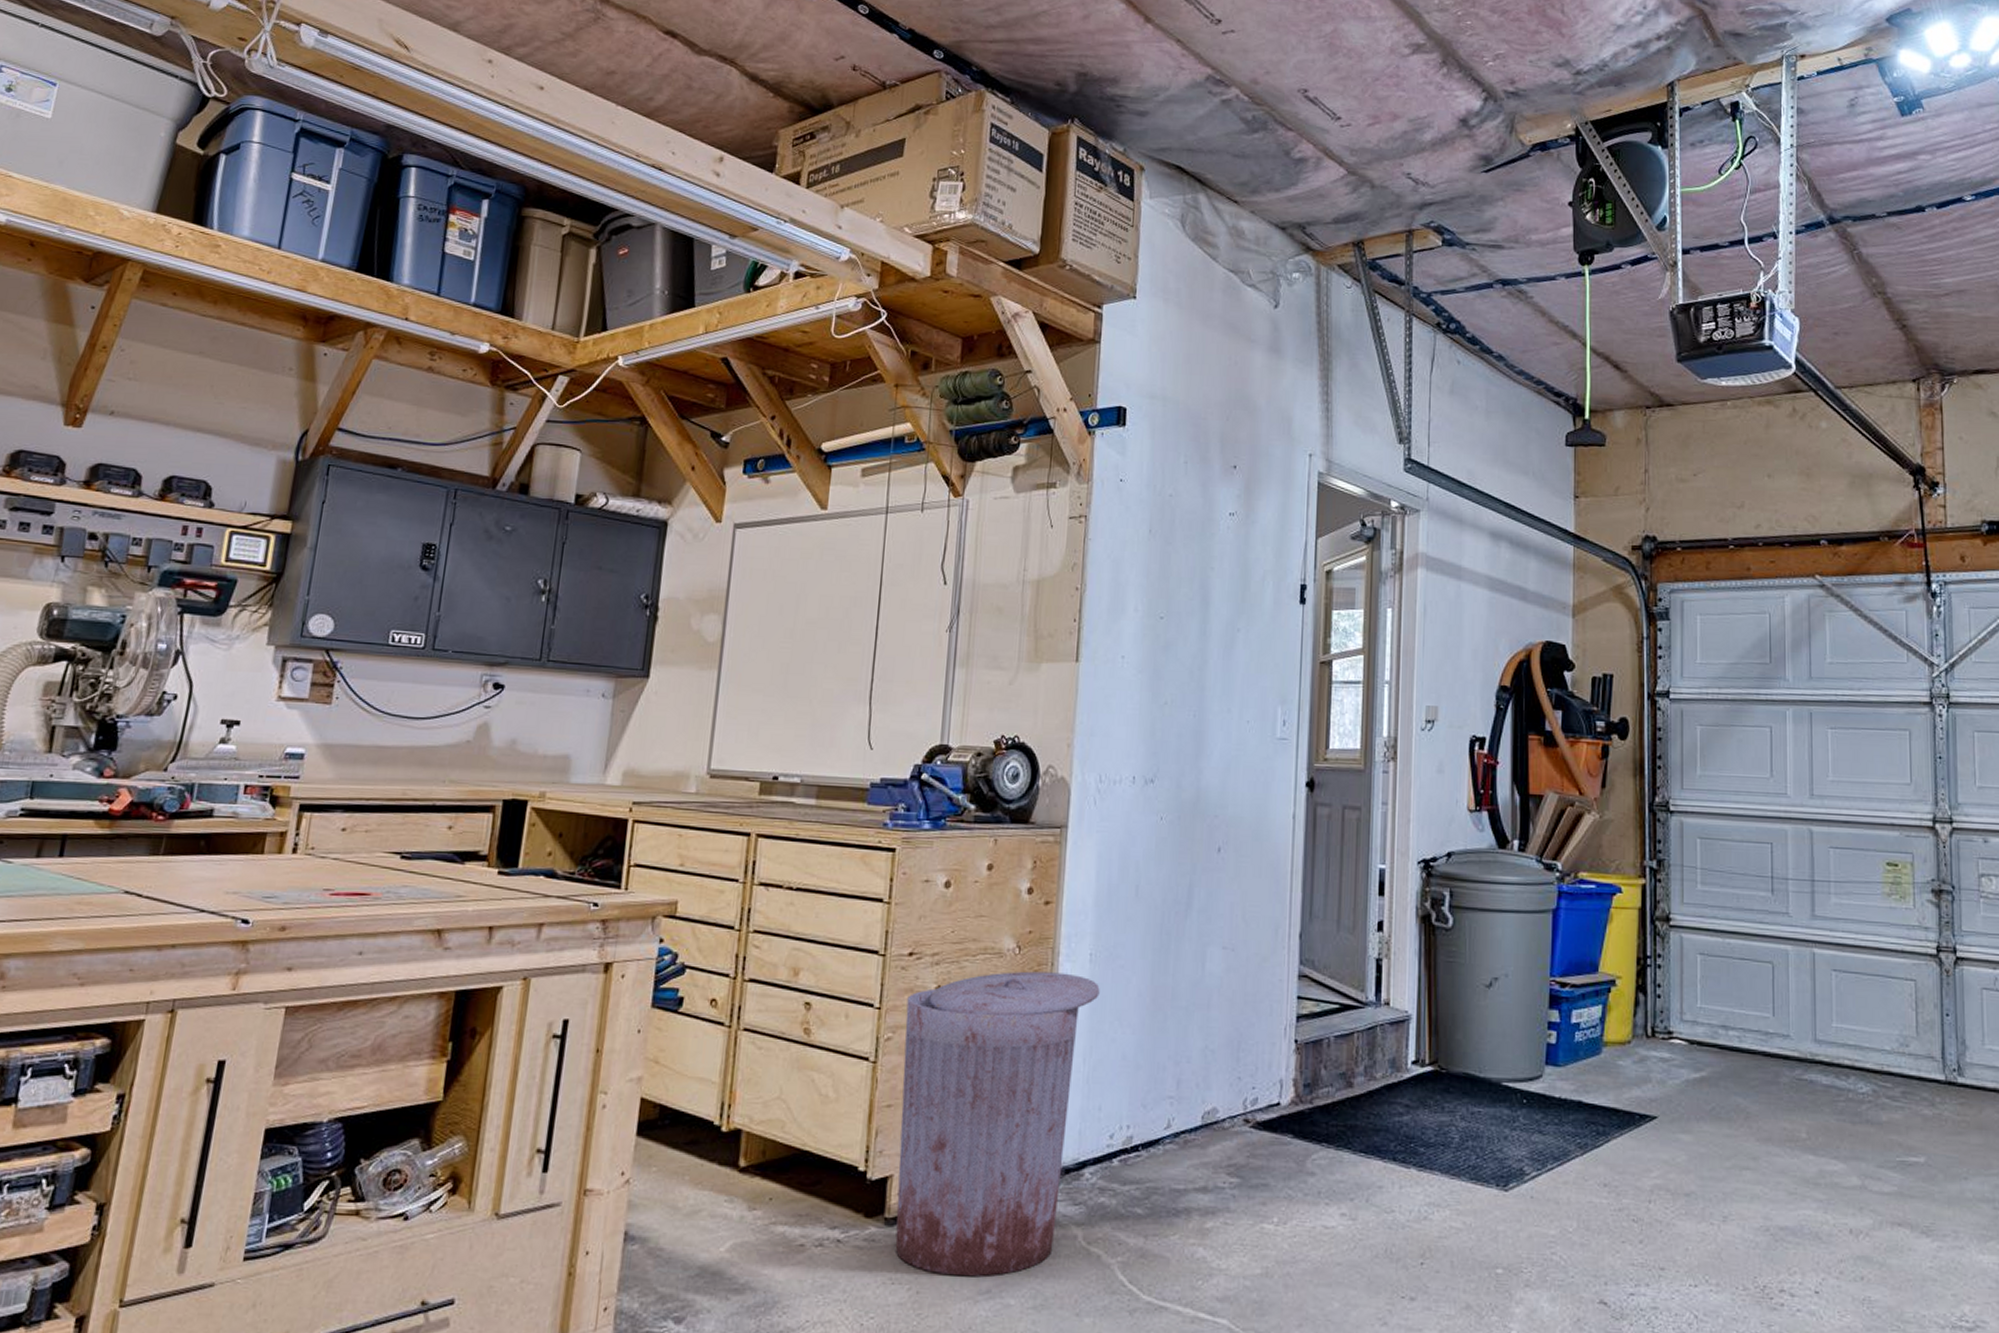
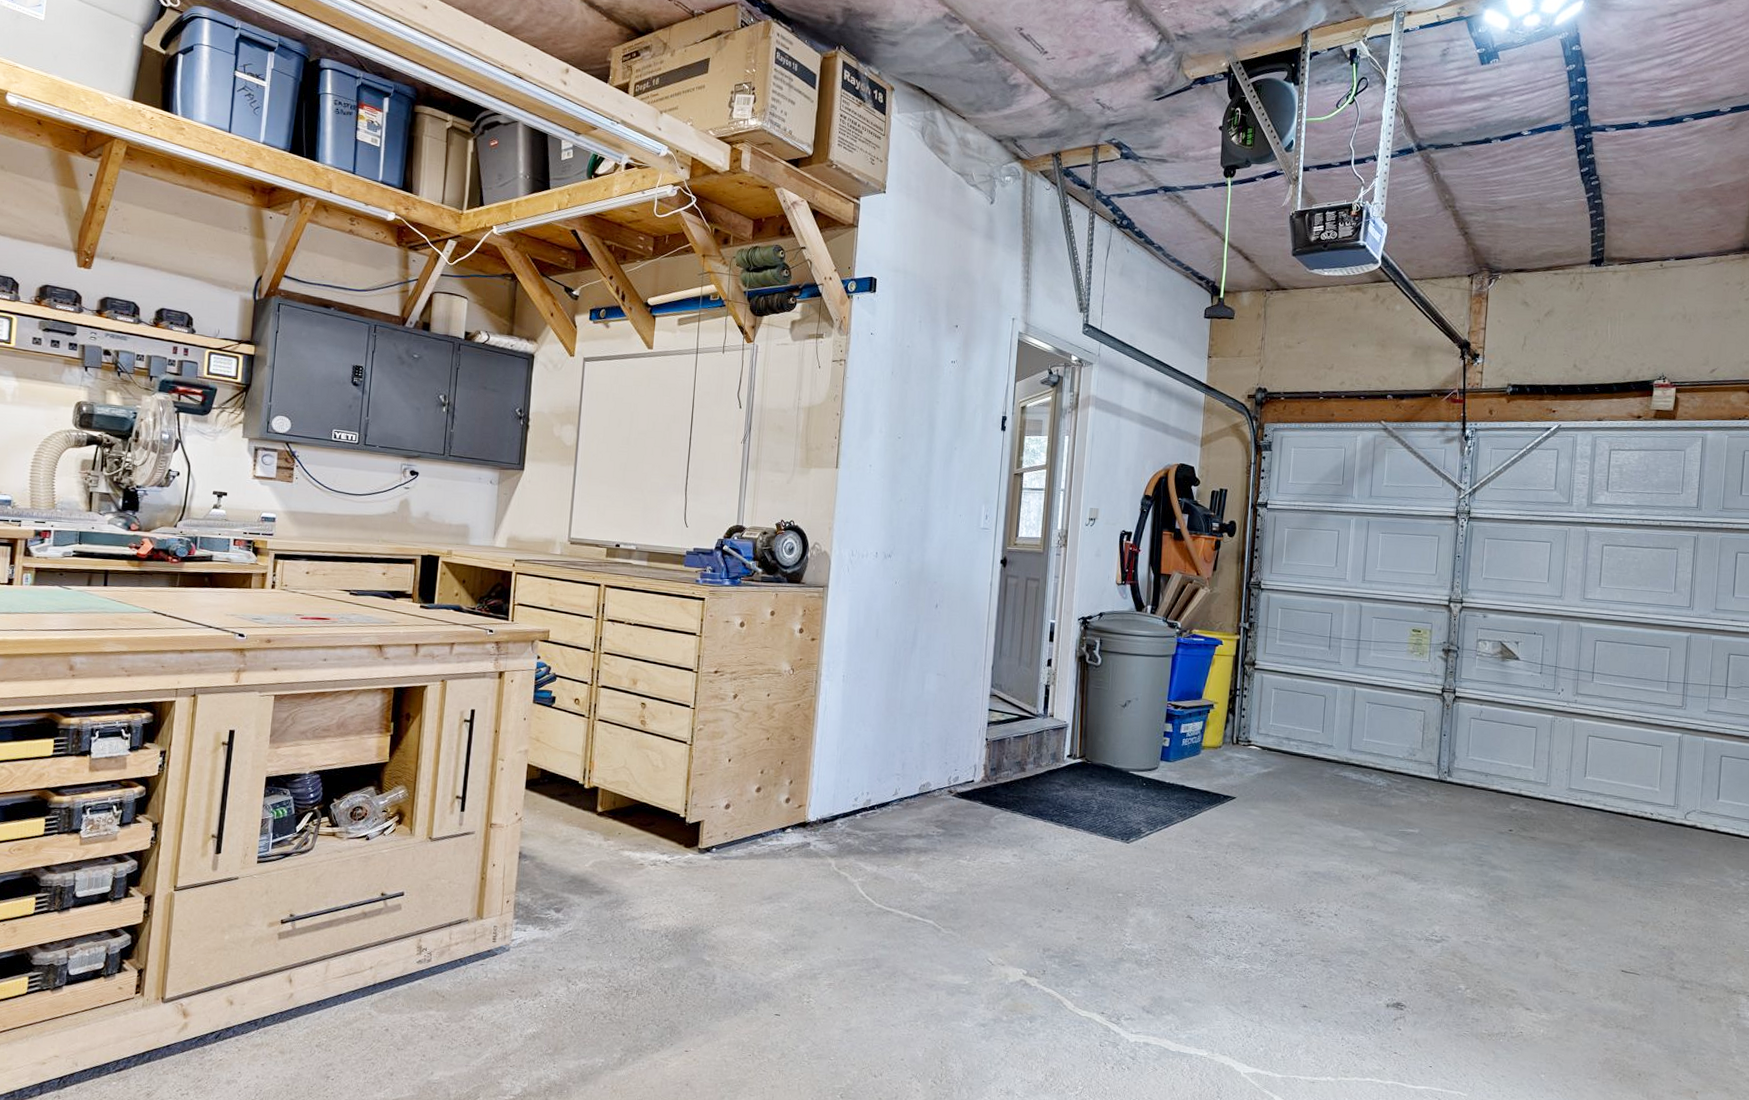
trash can: present [895,971,1100,1277] -> none [706,686,850,888]

